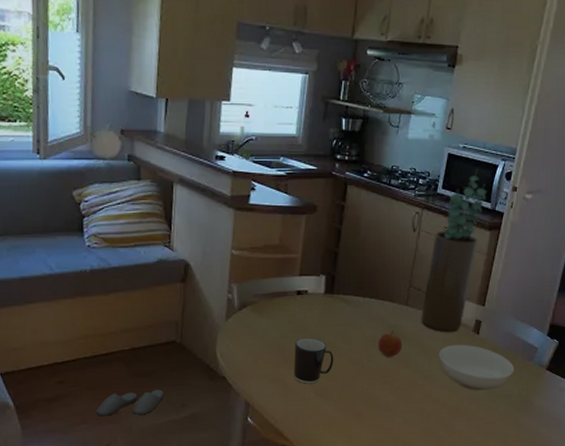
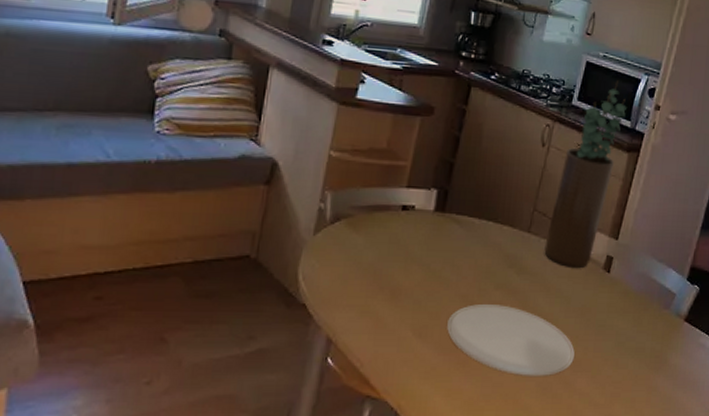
slippers: present [96,389,164,416] -> none [138,315,228,347]
mug: present [293,337,334,384] -> none [388,263,439,320]
plate: none [343,367,452,424] -> present [447,304,575,377]
fruit: present [378,330,403,357] -> none [491,261,521,293]
bowl: present [439,344,514,391] -> none [562,283,648,342]

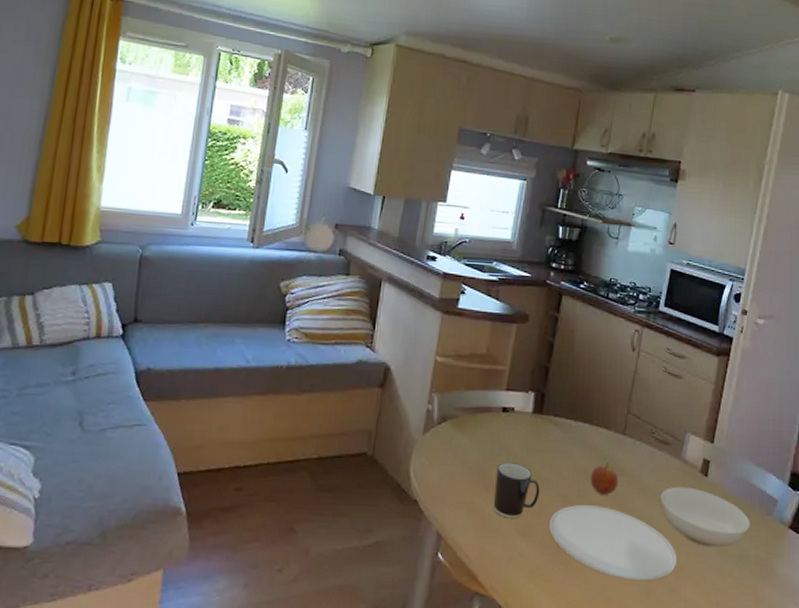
mug: none [388,263,439,320] -> present [493,462,540,519]
fruit: none [491,261,521,293] -> present [590,463,619,495]
vase: present [544,80,628,268] -> none [640,287,714,471]
bowl: none [562,283,648,342] -> present [660,486,750,547]

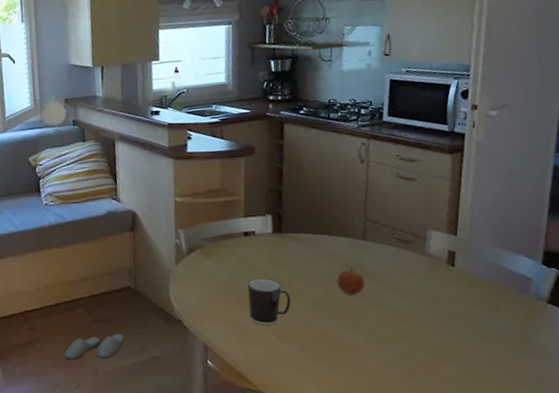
slippers: none [271,508,348,538] -> present [64,334,125,360]
plate: present [549,505,677,582] -> none [304,305,433,366]
bowl: present [660,486,750,547] -> none [409,278,505,329]

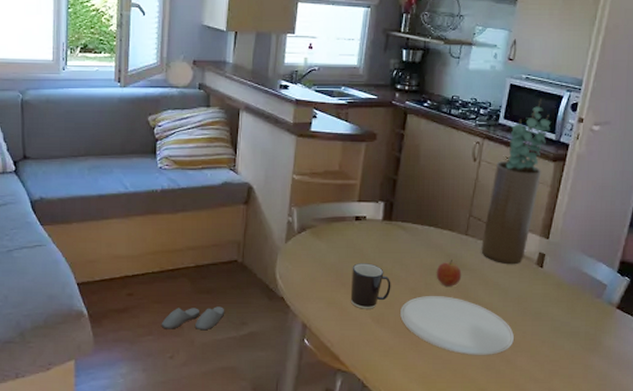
plate: none [304,305,433,366] -> present [400,296,514,356]
vase: none [382,90,442,266] -> present [481,99,552,264]

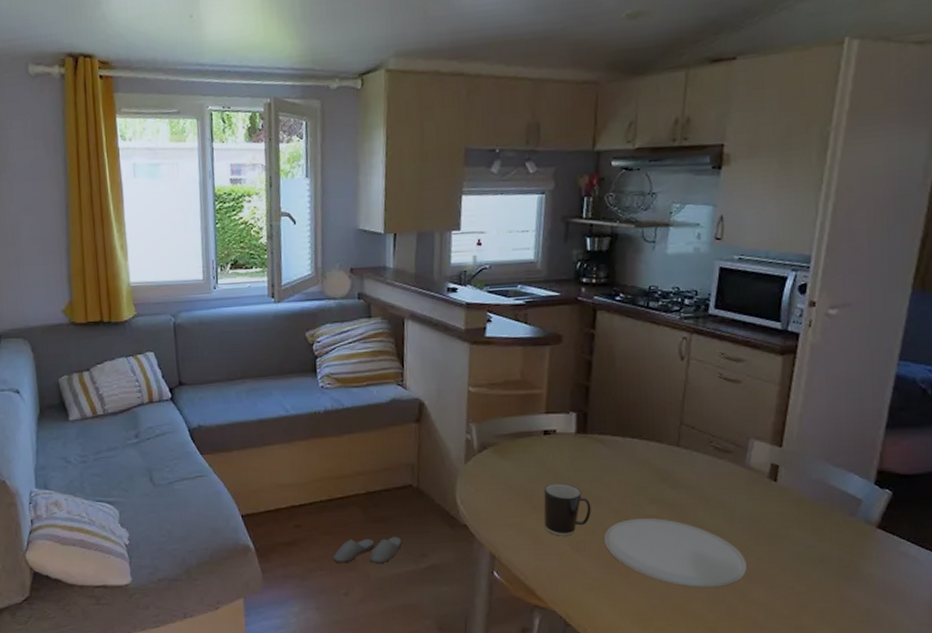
fruit: present [436,260,462,286] -> none [644,476,676,507]
vase: present [481,99,552,264] -> none [697,282,775,478]

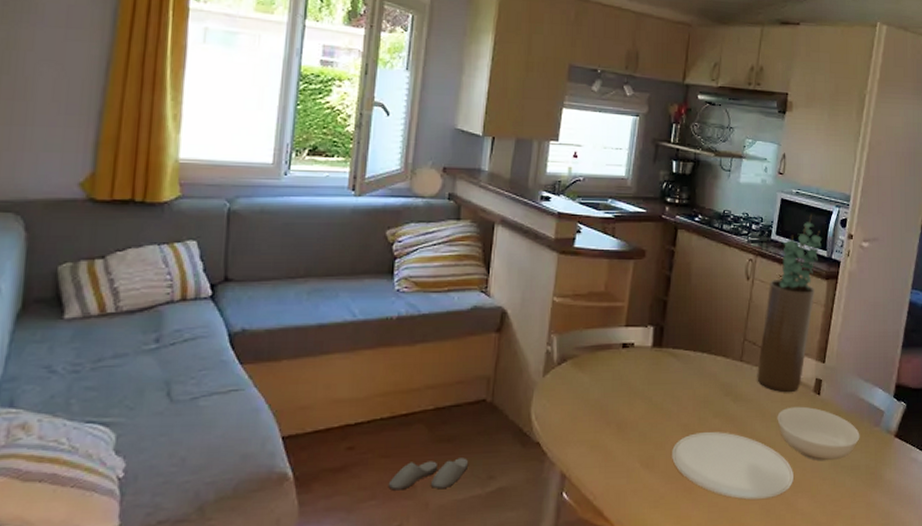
mug: present [543,483,592,536] -> none [616,397,662,452]
vase: none [697,282,775,478] -> present [757,214,823,392]
bowl: none [724,493,830,552] -> present [777,406,860,461]

